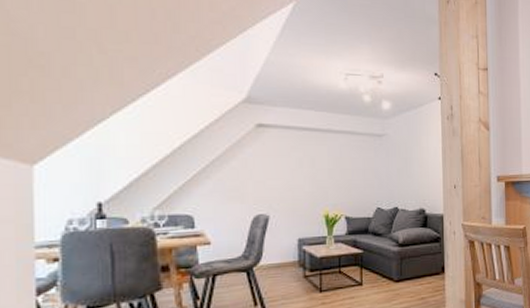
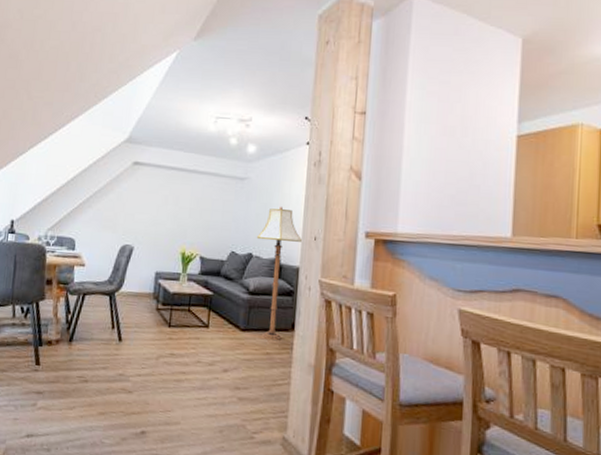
floor lamp: none [400,160,444,286] -> present [256,206,303,341]

